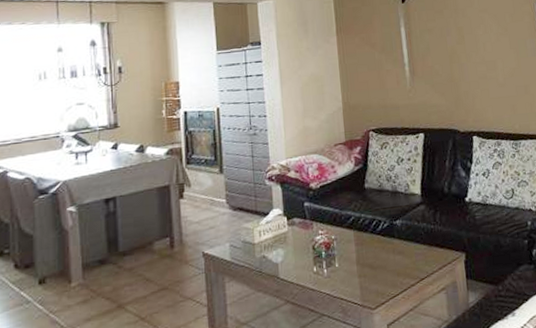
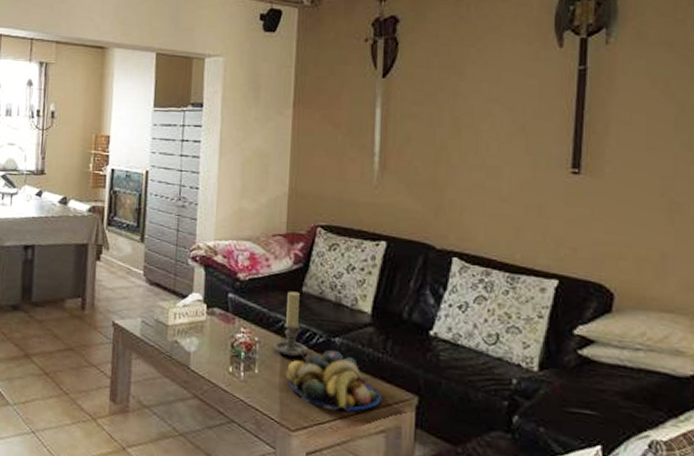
candle holder: none [347,189,378,246] -> present [273,291,309,358]
fruit bowl: none [362,231,439,283] -> present [286,350,382,413]

